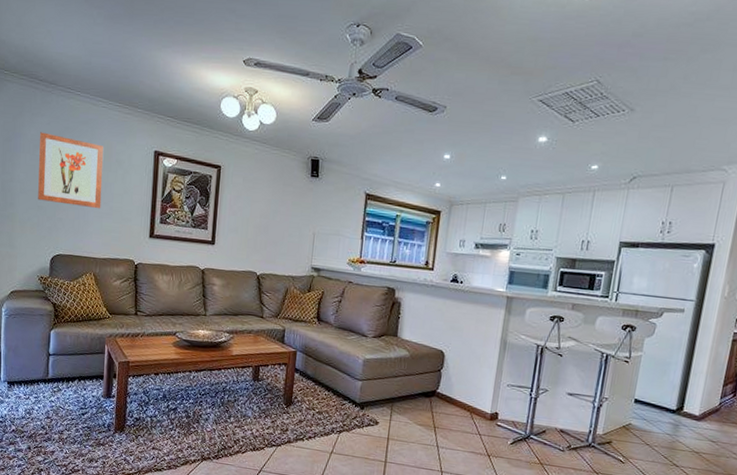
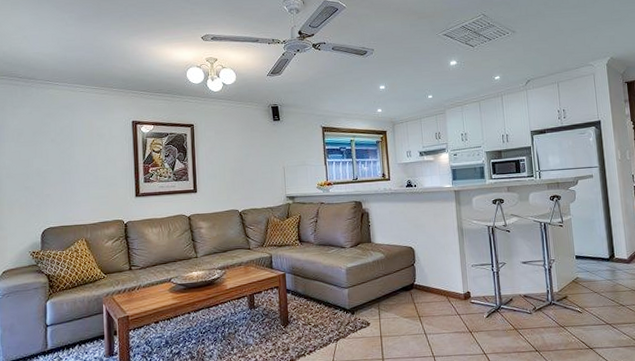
wall art: present [38,132,104,209] -> none [22,121,87,182]

